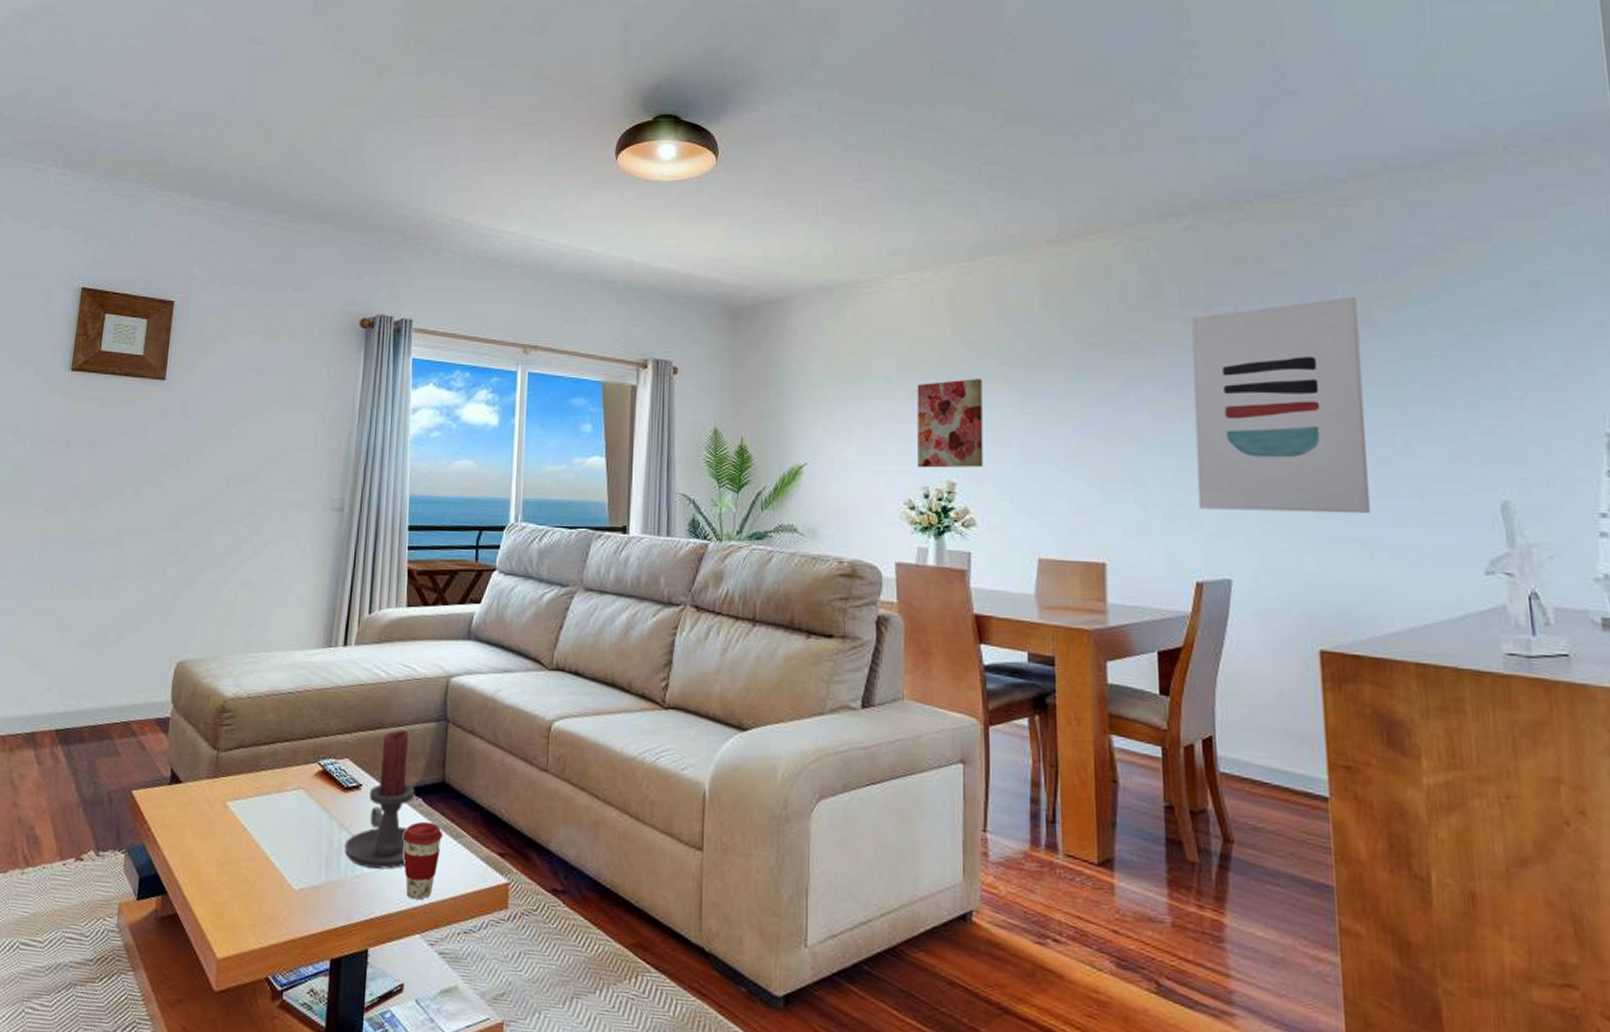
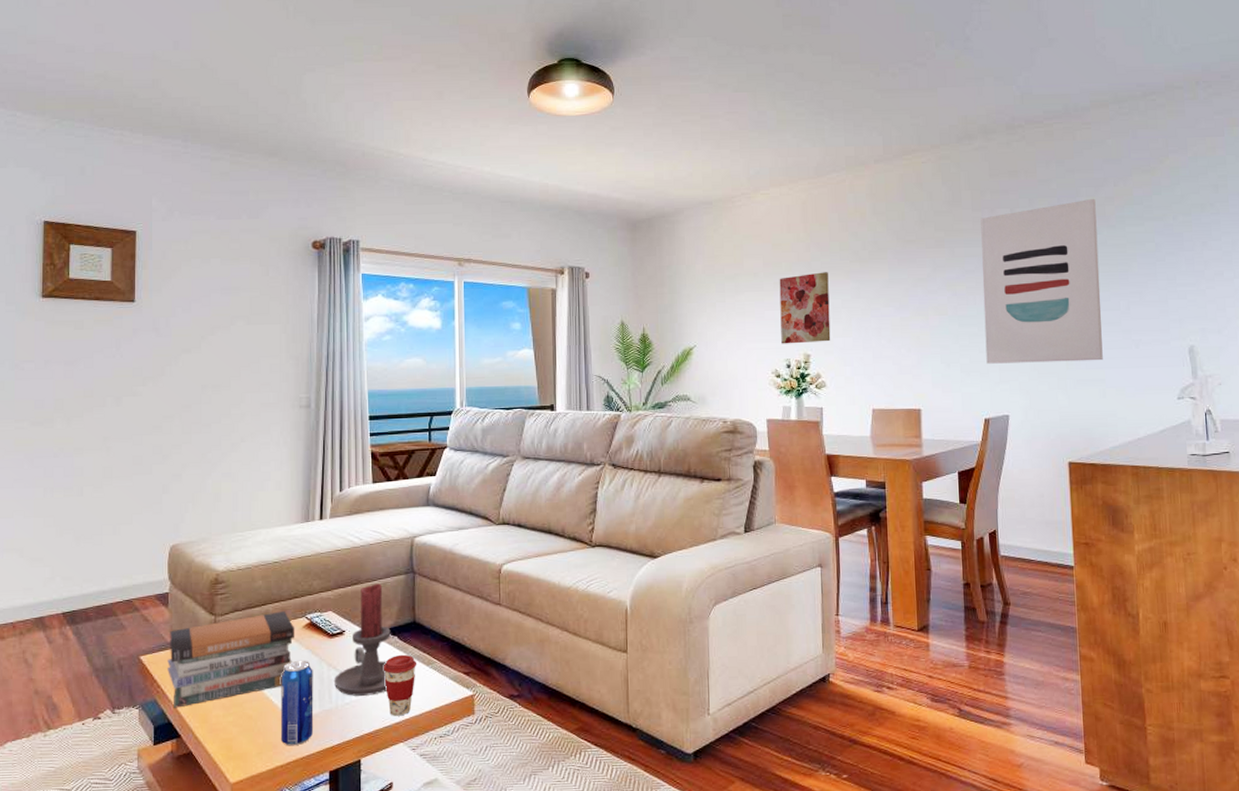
book stack: none [160,753,306,858] -> present [167,611,295,708]
beverage can: none [277,815,322,922] -> present [280,660,314,746]

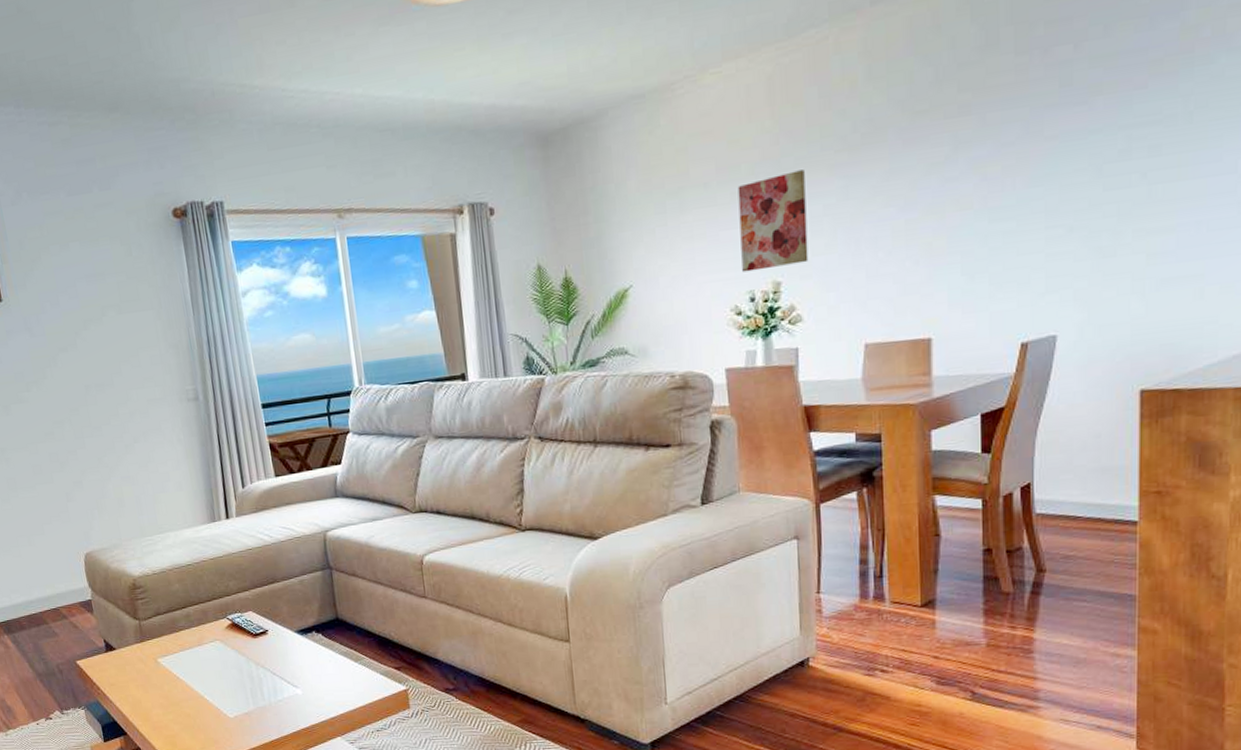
book stack: present [167,611,295,708] -> none [99,613,220,708]
beverage can: present [280,660,314,746] -> none [211,660,251,742]
candle holder: present [333,583,391,696] -> none [263,581,318,693]
coffee cup: present [383,654,417,716] -> none [311,651,346,712]
wall art: present [980,198,1103,364] -> none [1026,9,1211,270]

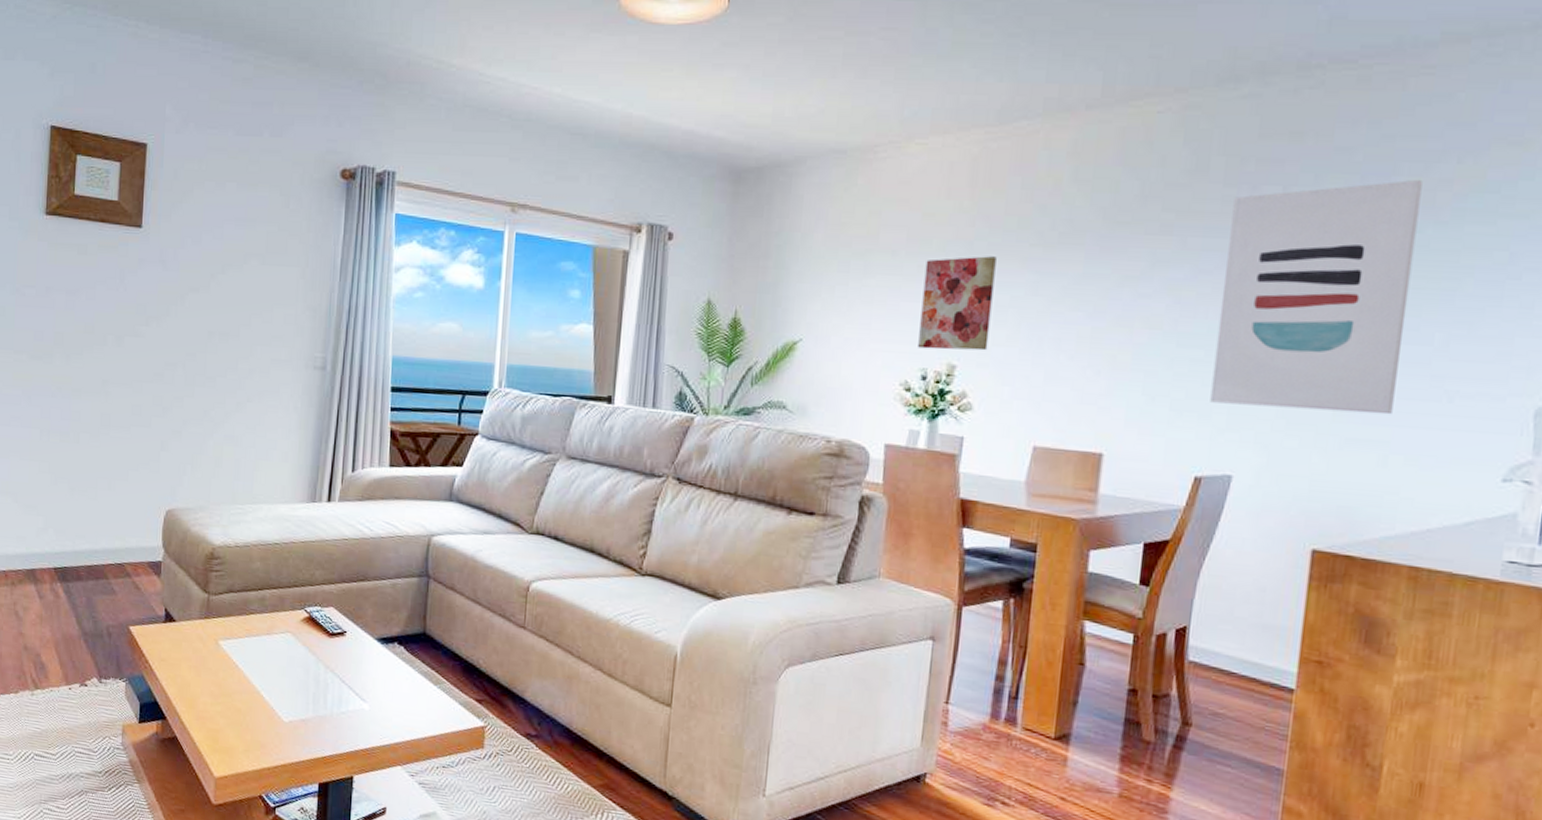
wall art: none [1026,9,1211,270] -> present [1210,179,1423,415]

